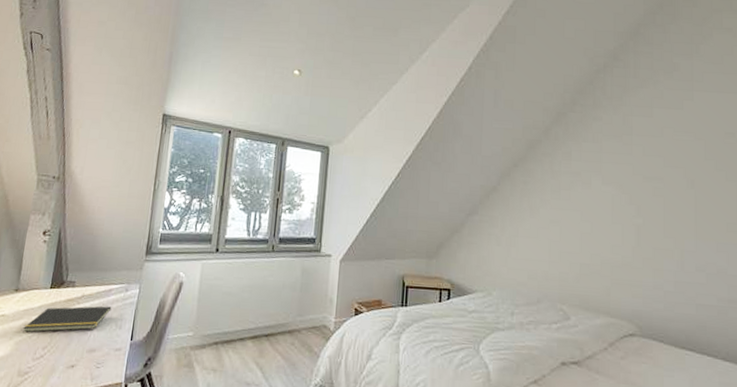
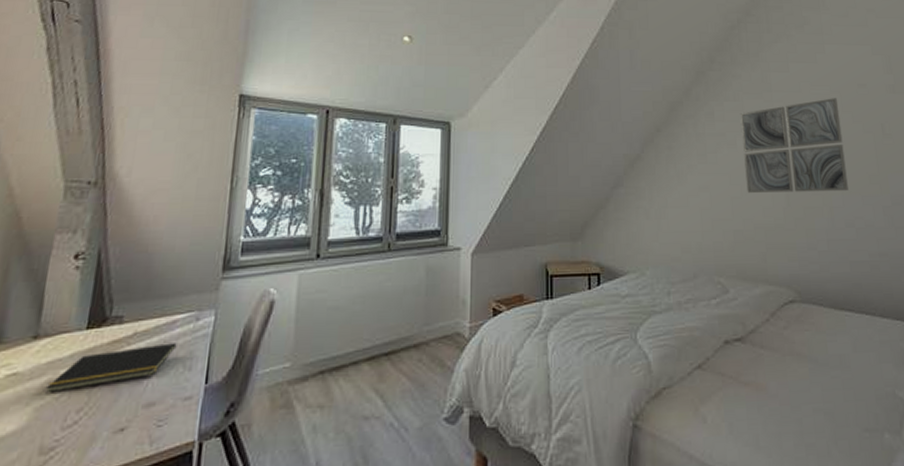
wall art: none [597,145,703,237] -> present [740,98,848,194]

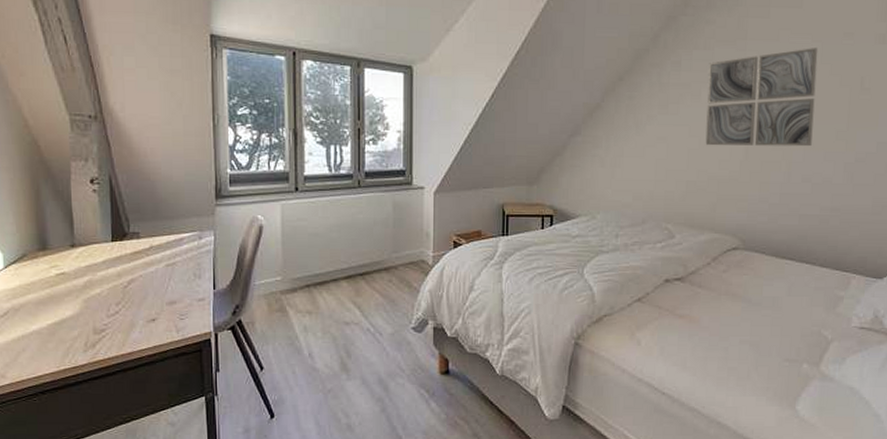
notepad: present [45,343,177,394] -> none [88,256,186,290]

